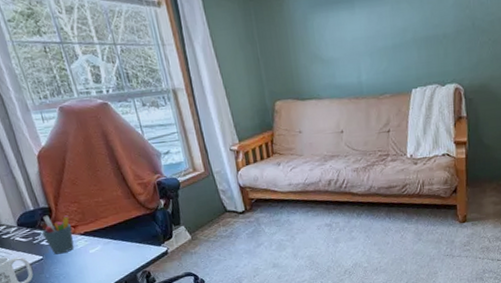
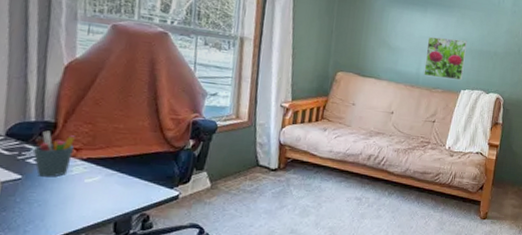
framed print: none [362,30,411,83] -> present [424,36,467,81]

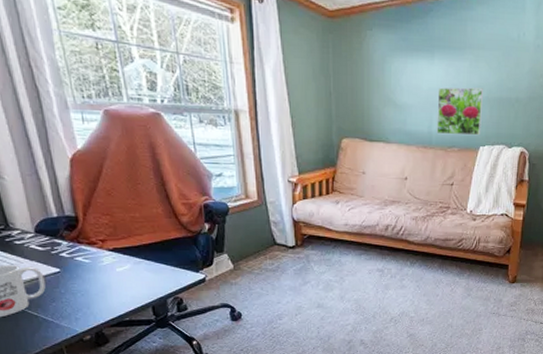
pen holder: present [32,130,77,177] -> none [62,225,100,269]

